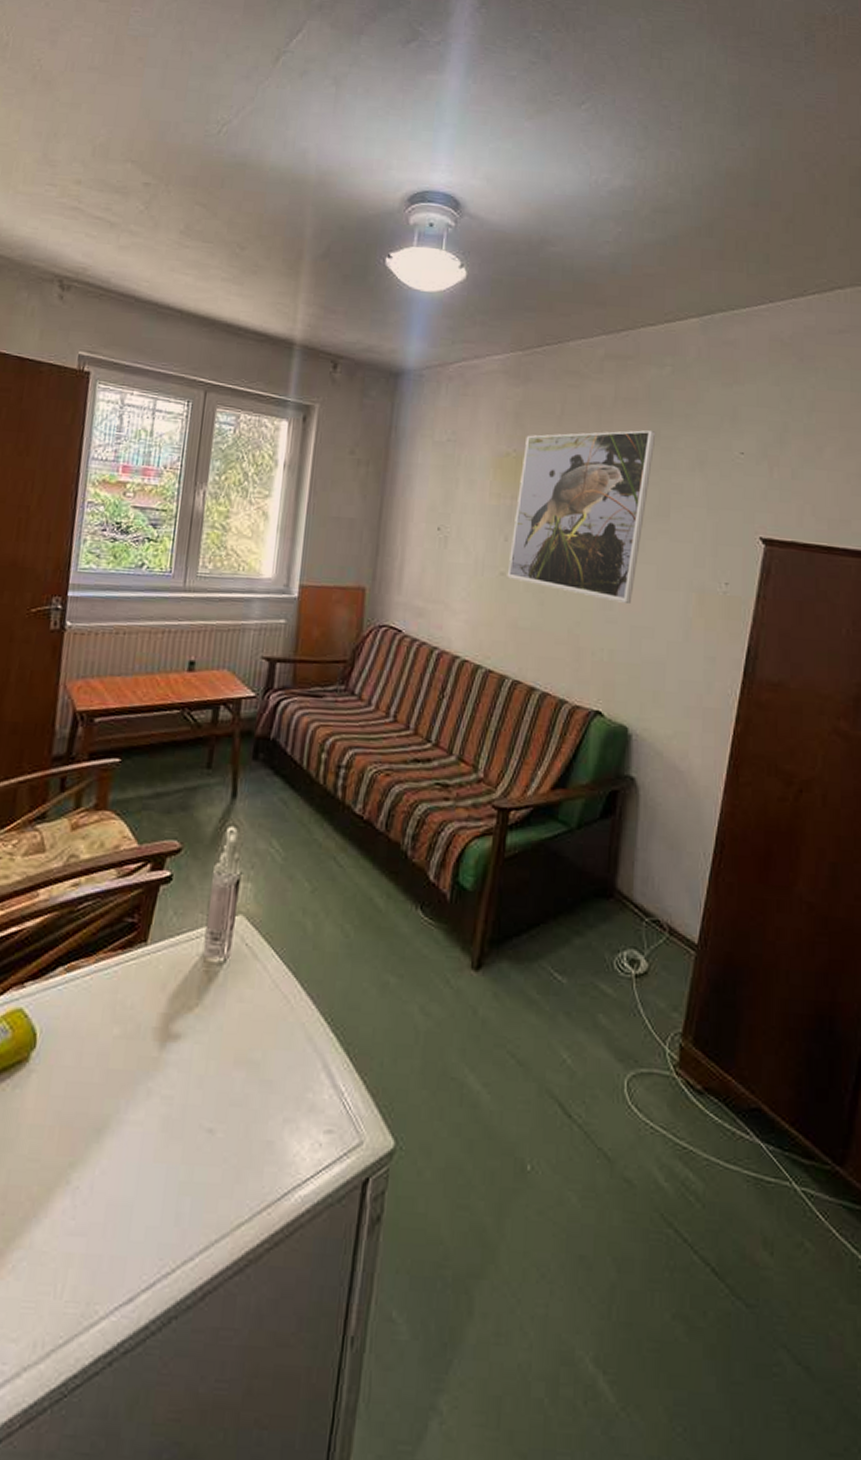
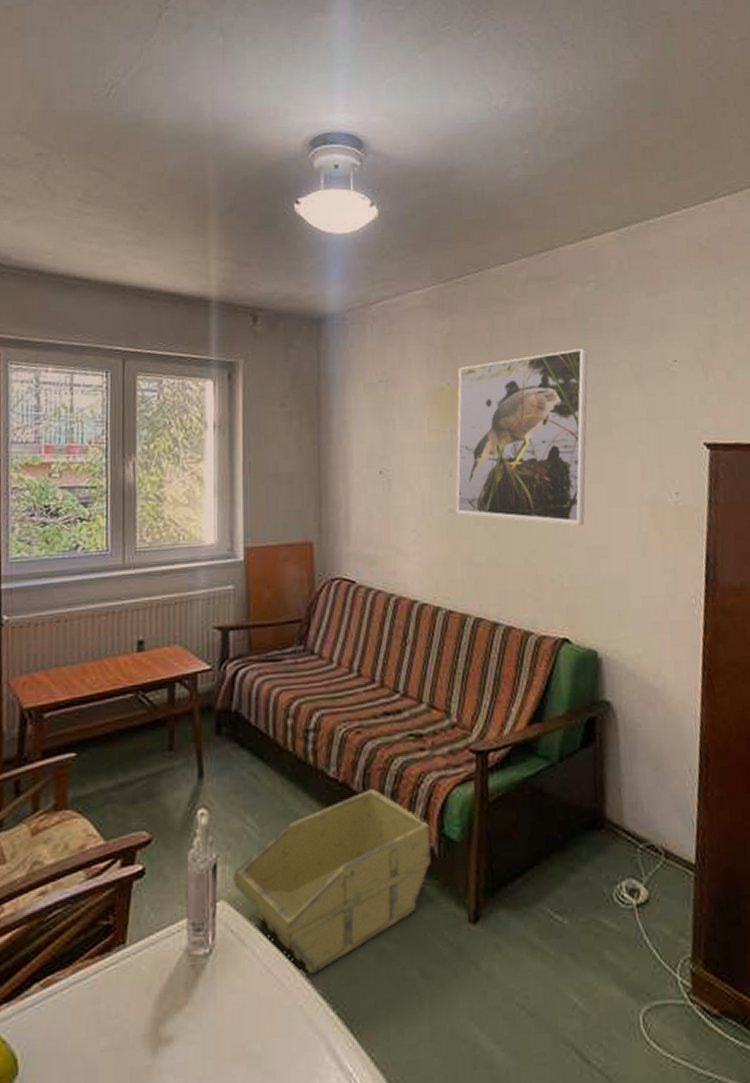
storage bin: none [254,830,448,996] -> present [234,789,433,975]

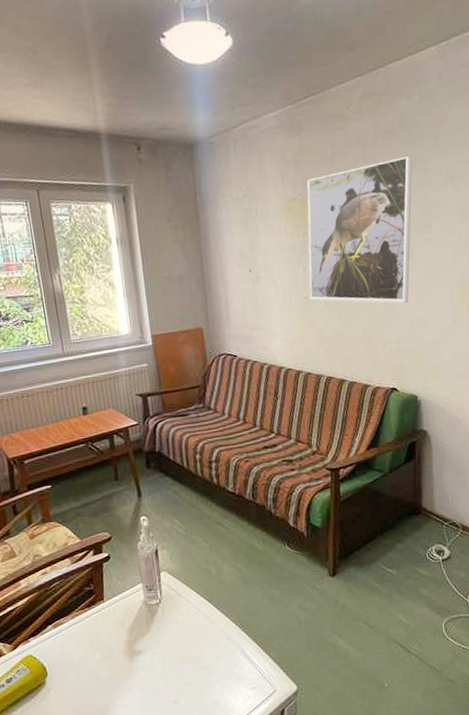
storage bin: present [234,789,433,975] -> none [170,497,303,612]

